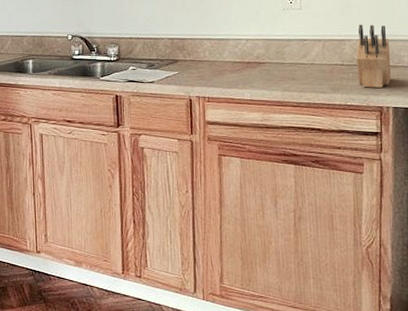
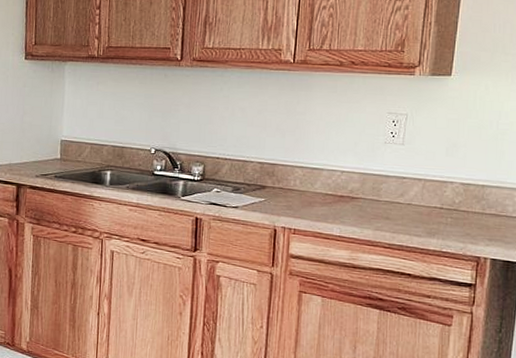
knife block: present [356,24,391,88] -> none [457,166,495,237]

